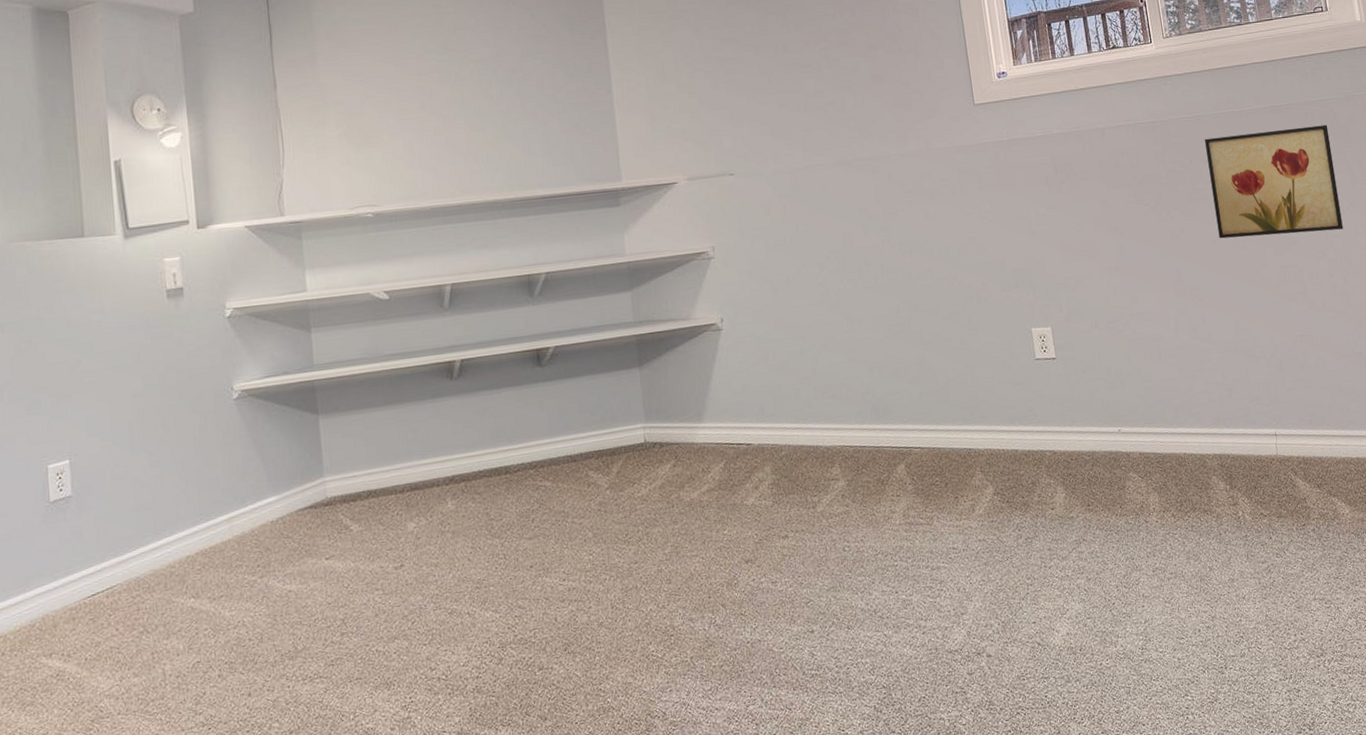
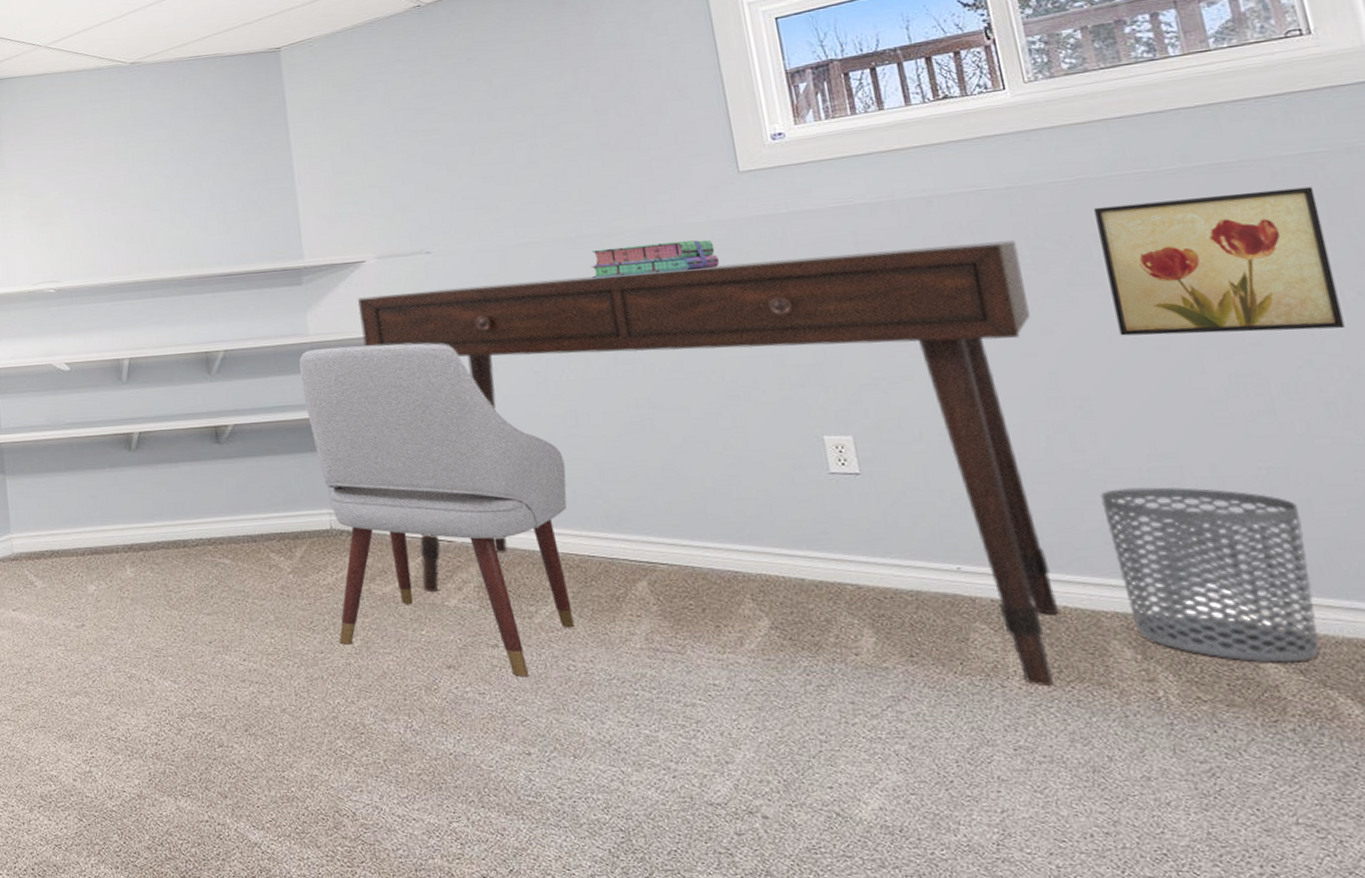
chair: none [617,259,849,563] -> present [299,343,574,678]
desk: none [670,164,1182,518] -> present [357,240,1060,686]
stack of books: none [864,163,960,198] -> present [591,239,720,279]
waste bin: none [1206,354,1328,483] -> present [1100,487,1320,663]

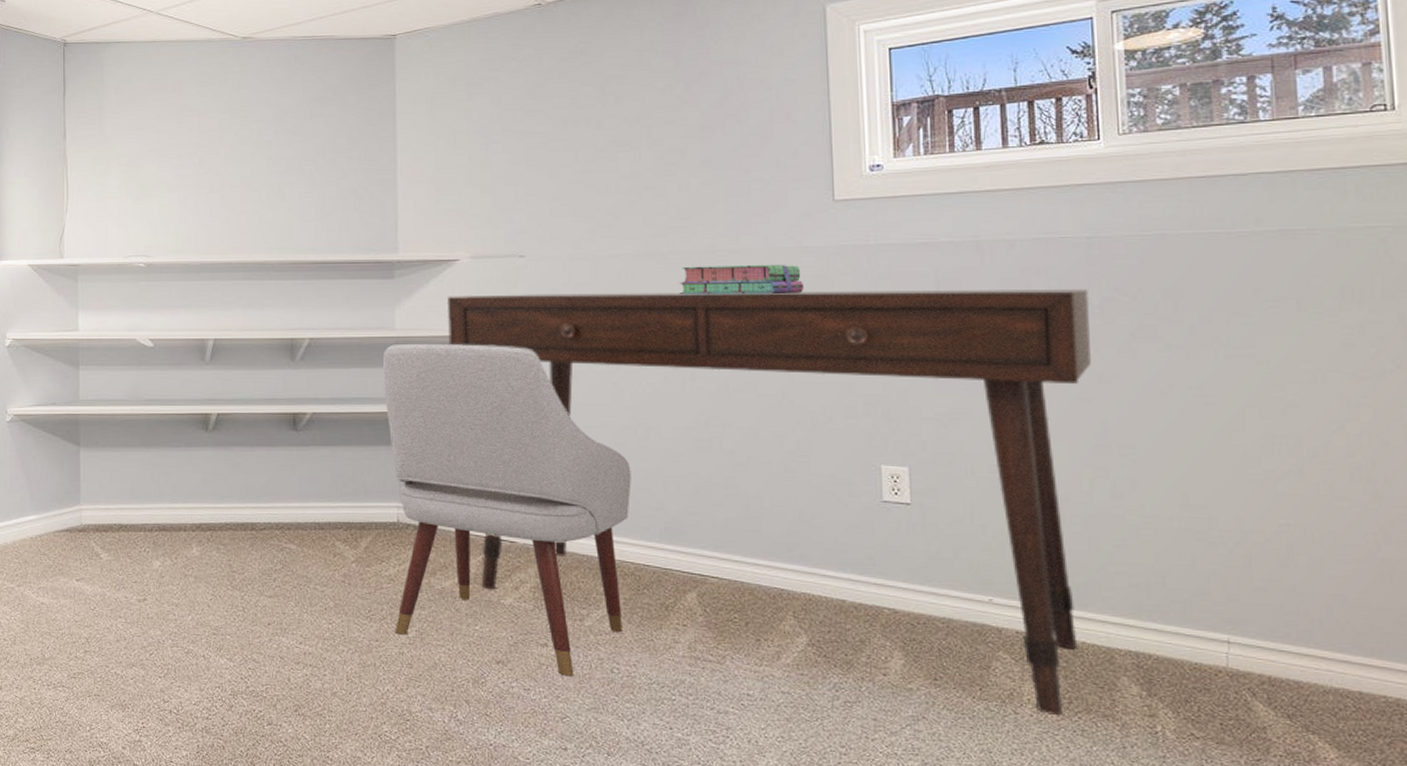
wall art: present [1094,186,1345,336] -> none [1166,259,1380,397]
waste bin: present [1100,487,1320,663] -> none [1131,535,1312,708]

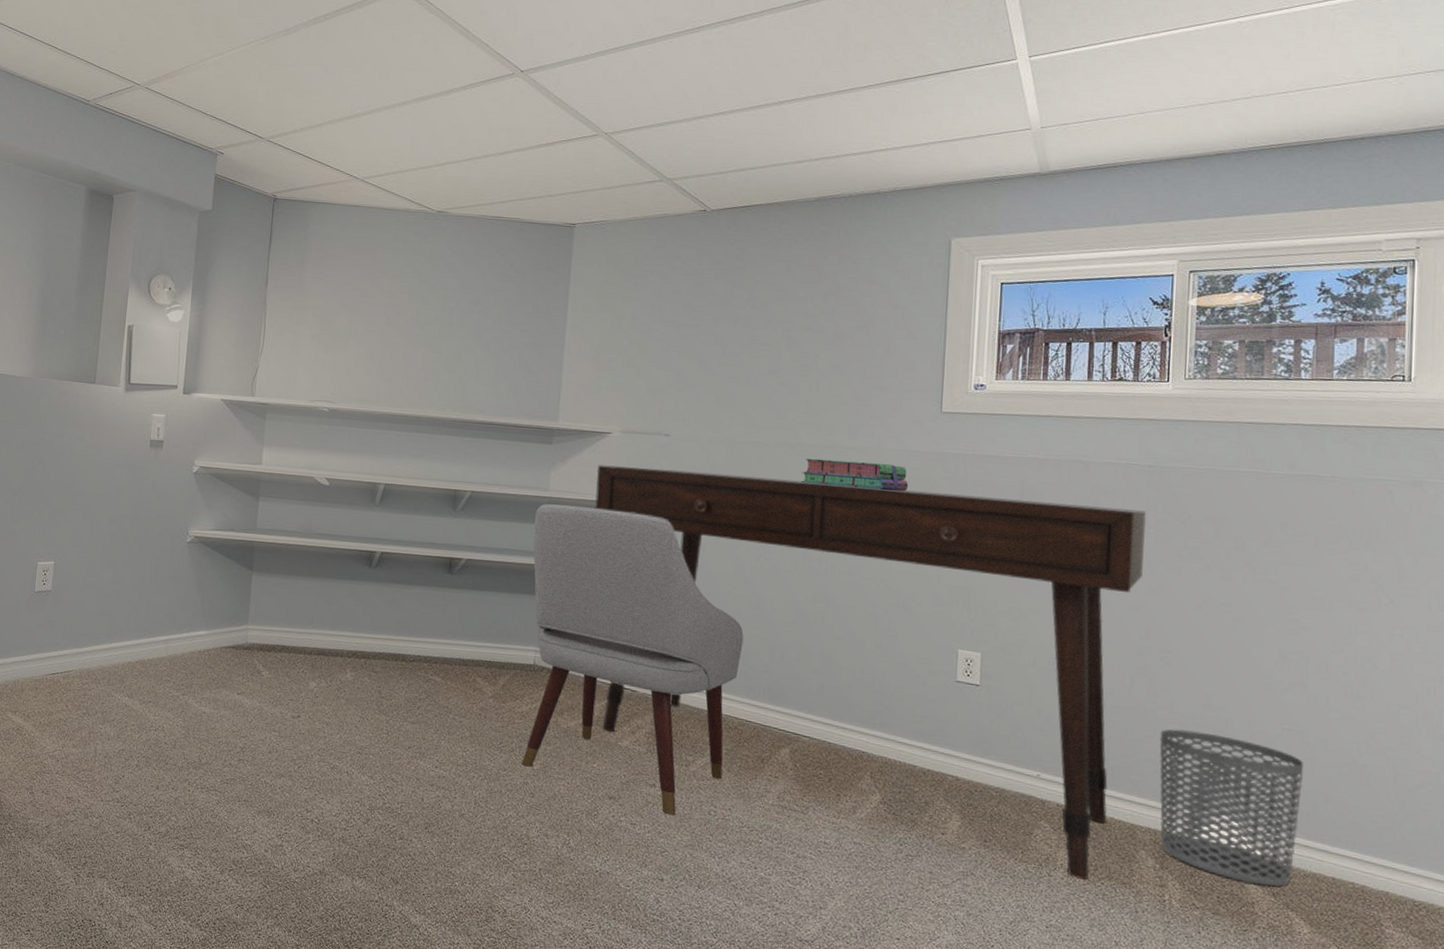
waste bin: none [1131,535,1312,708] -> present [1159,729,1304,887]

